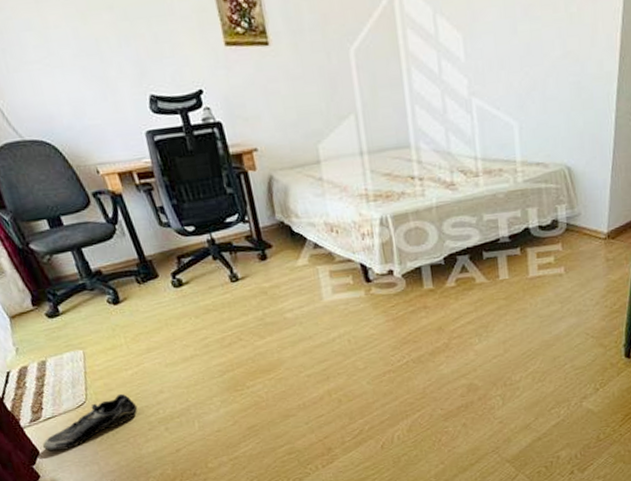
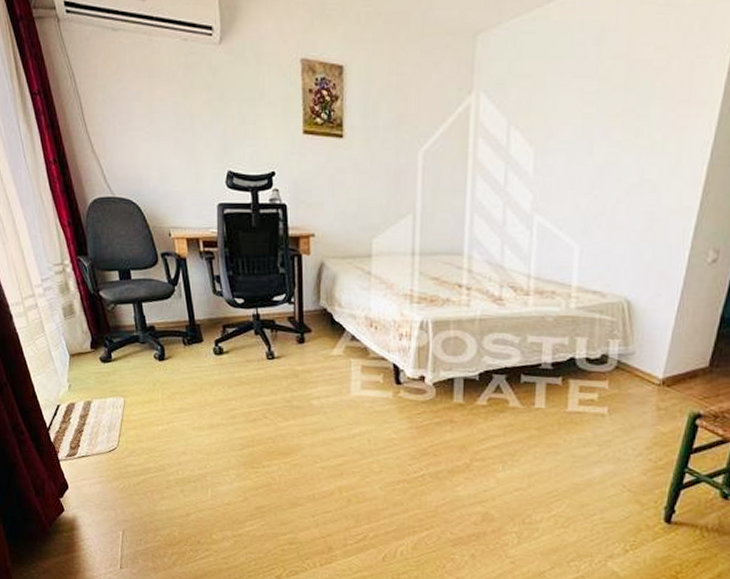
shoe: present [42,393,138,452] -> none [73,446,160,490]

